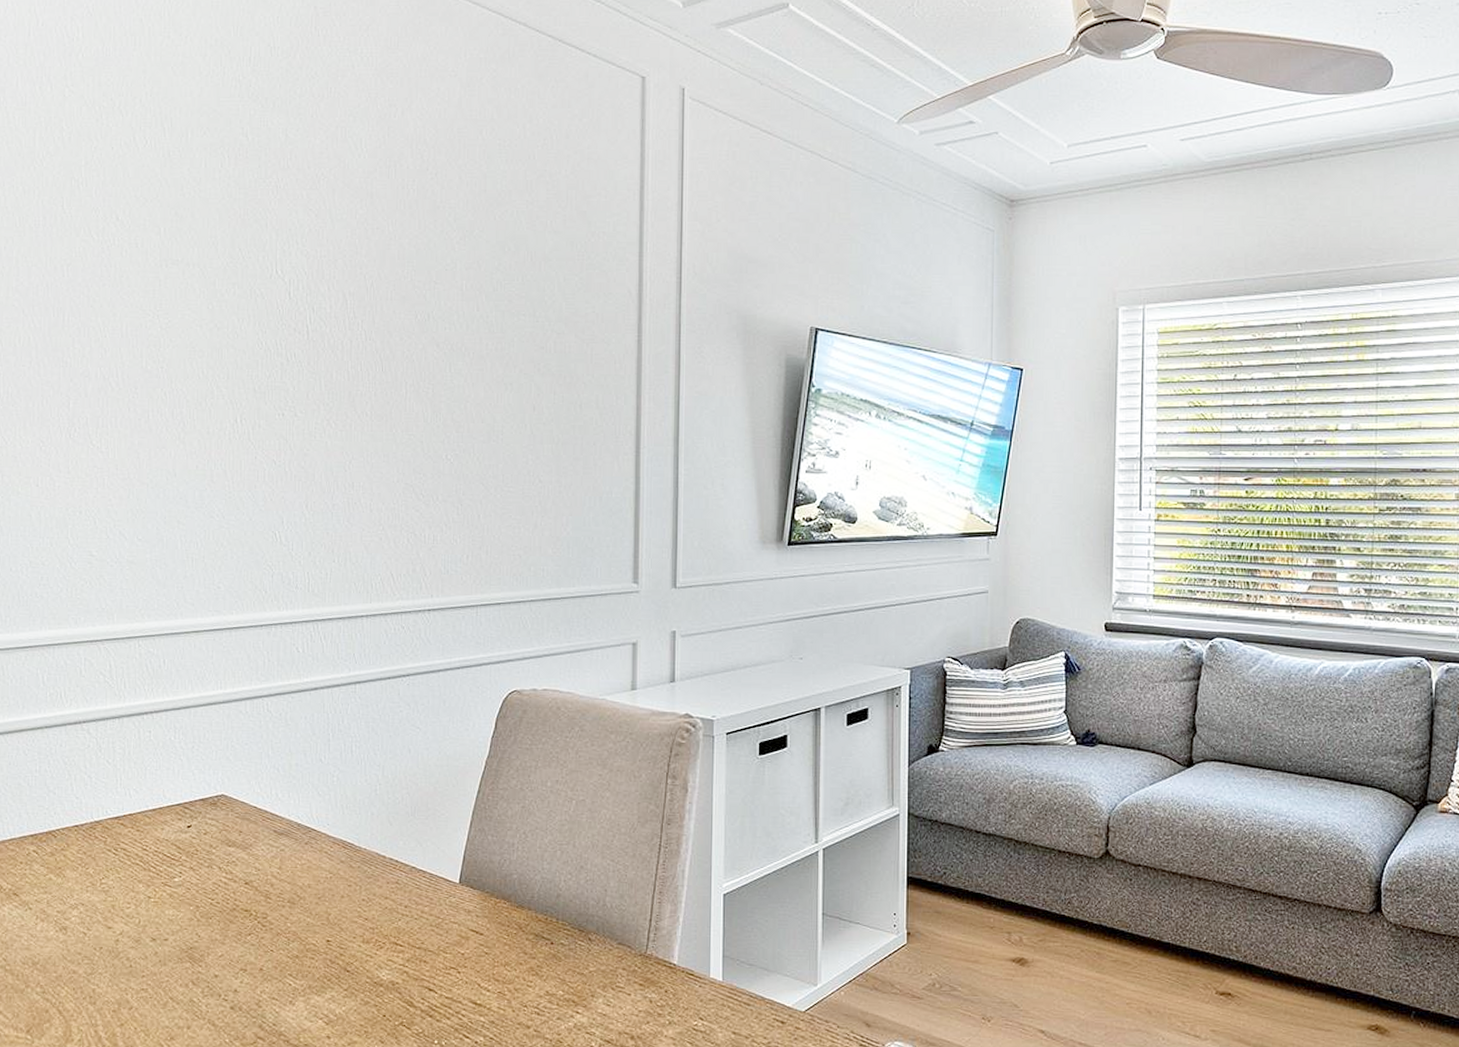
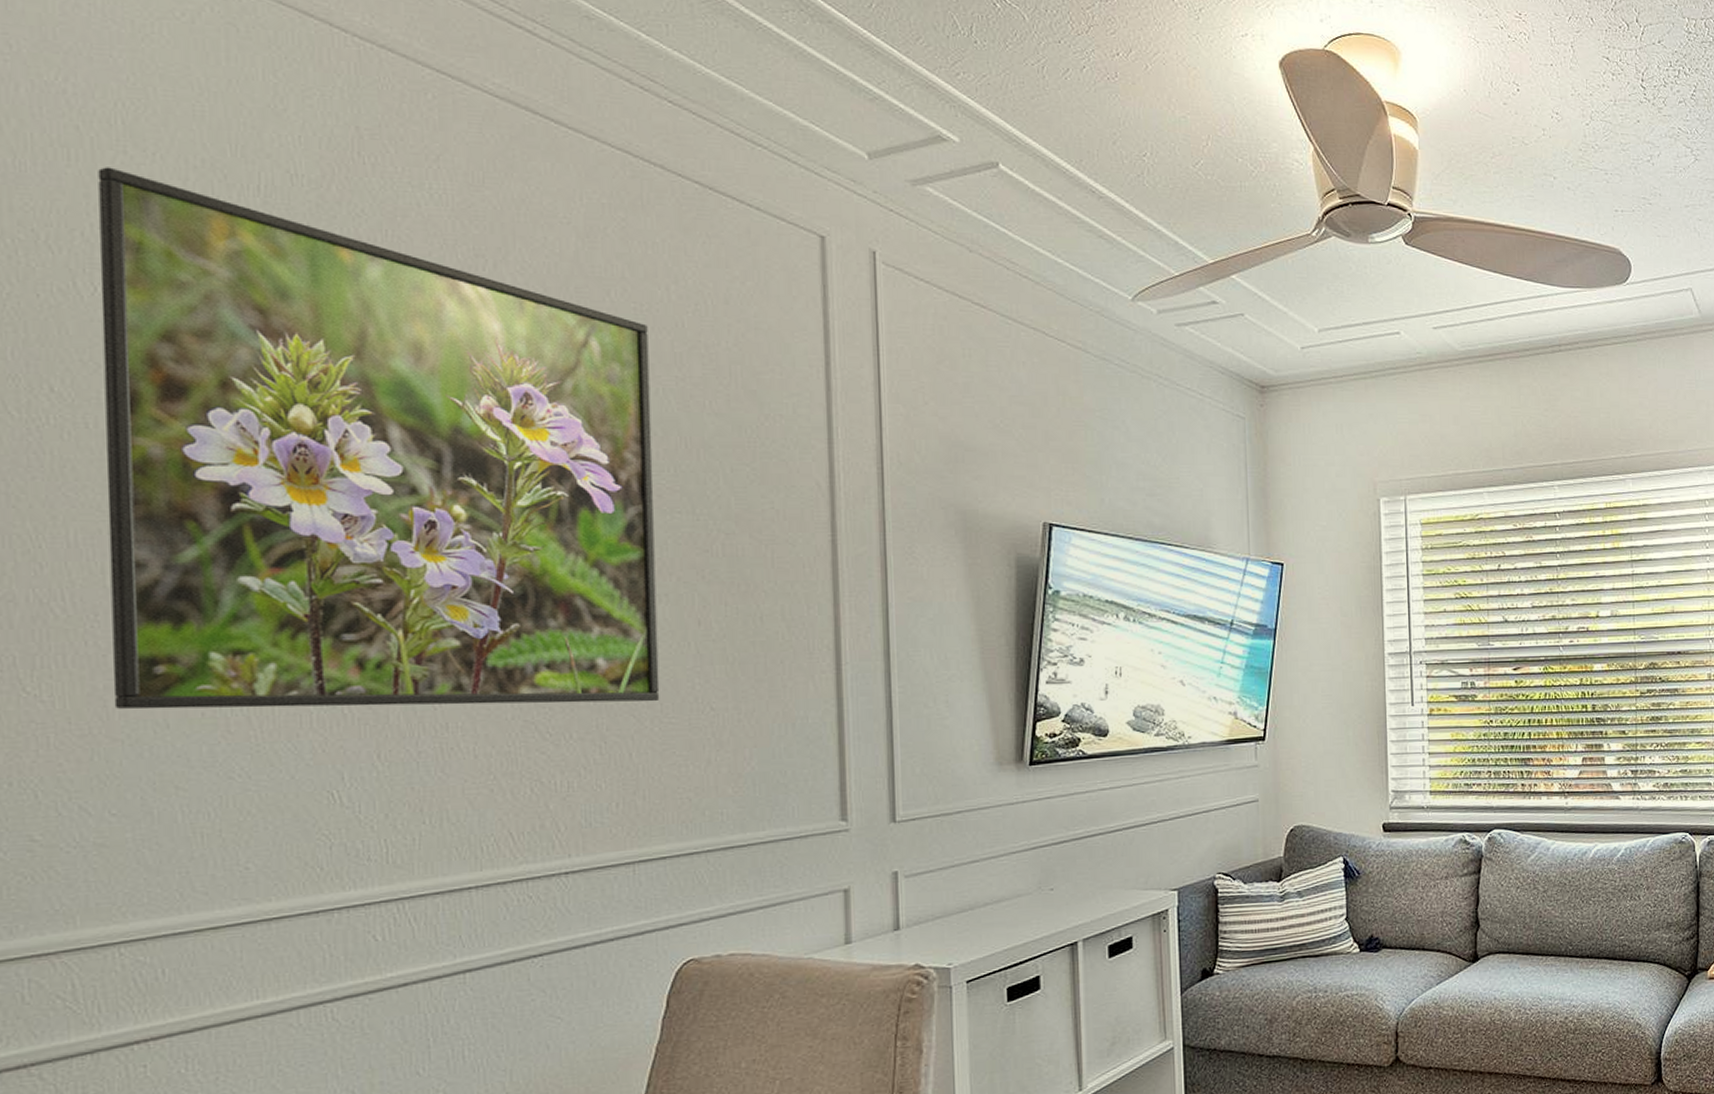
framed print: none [144,49,508,473] -> present [98,167,660,710]

